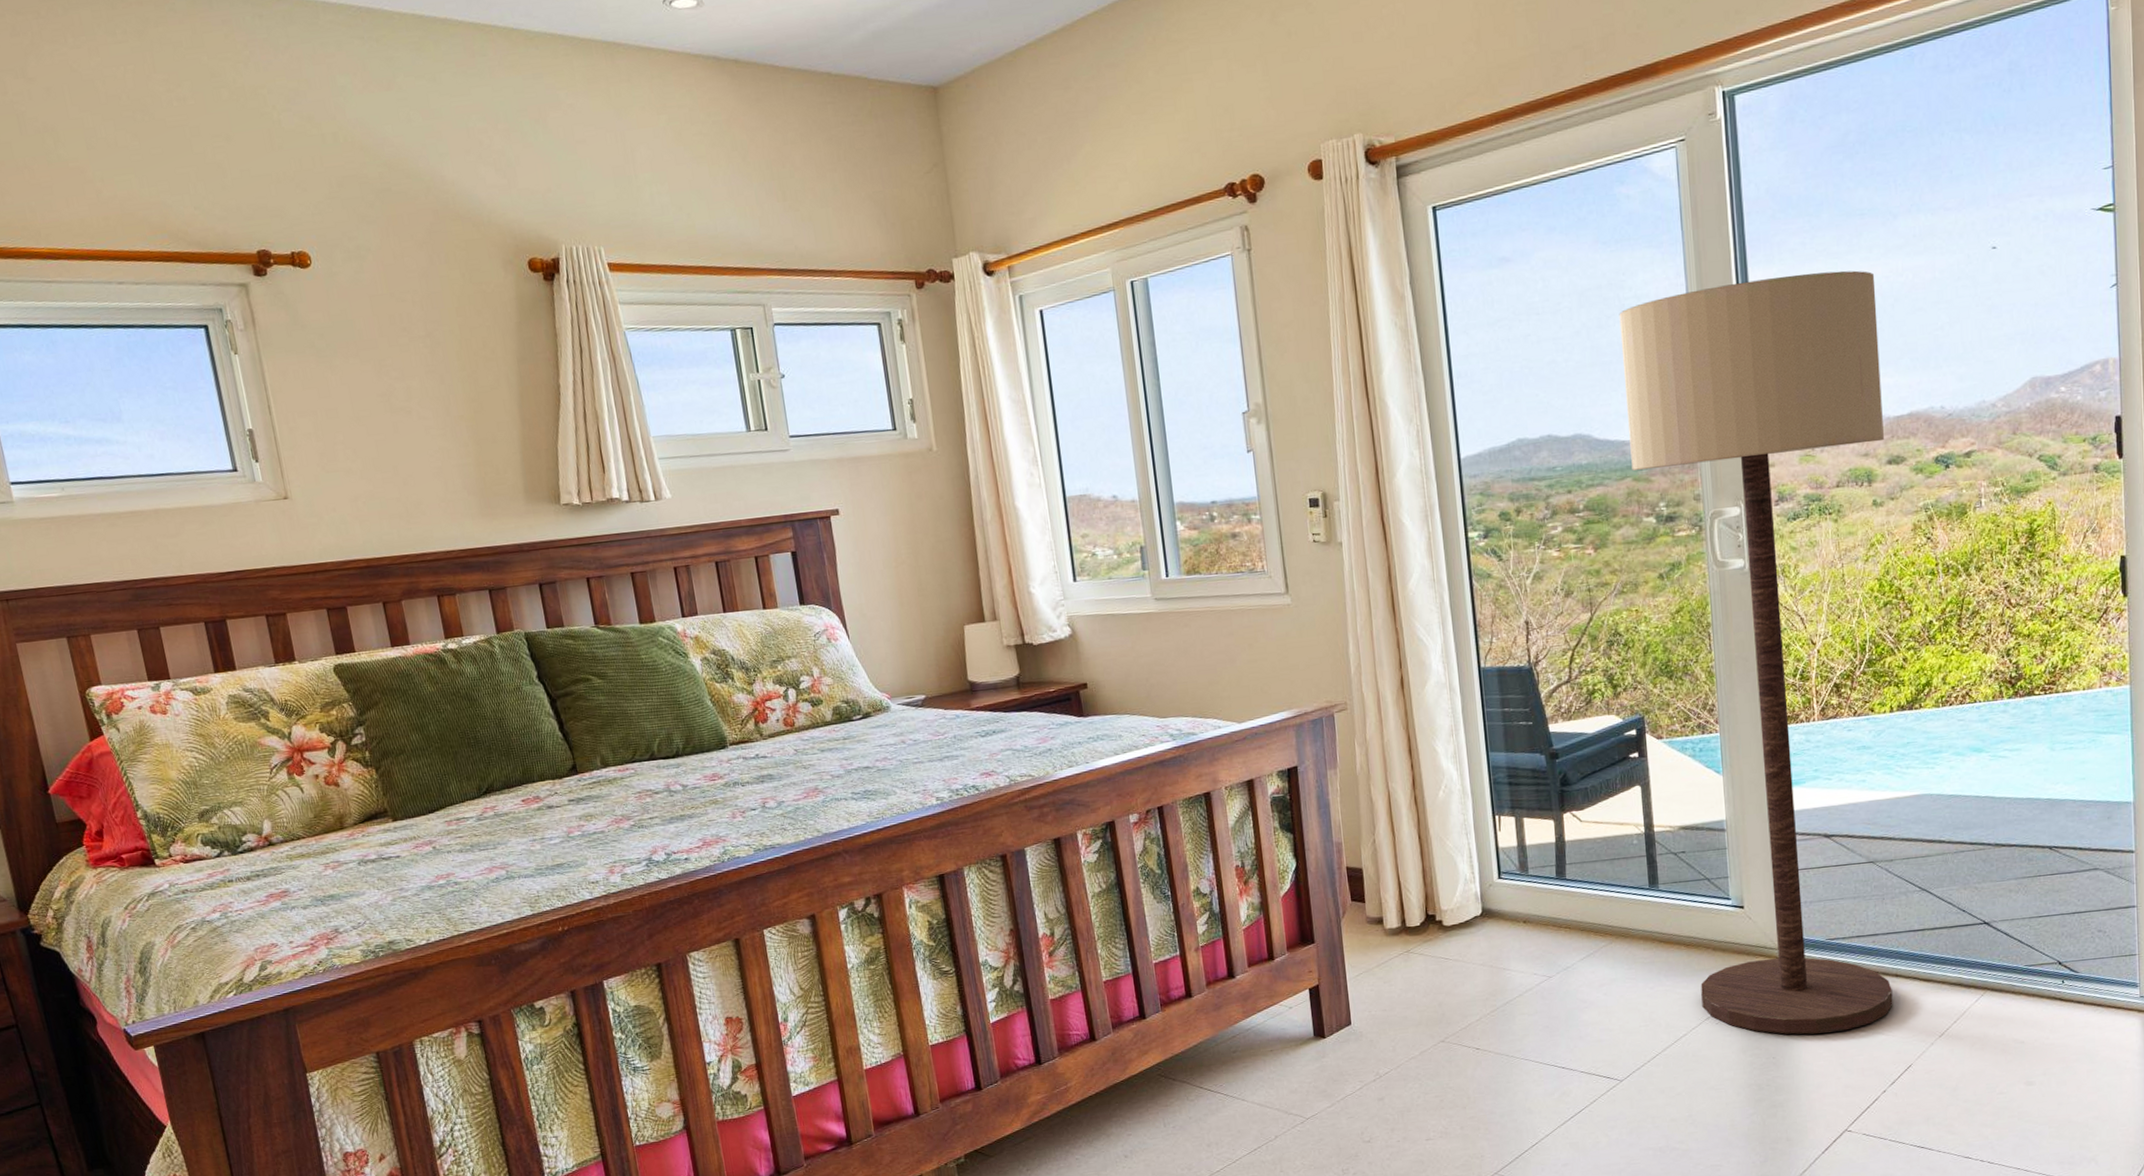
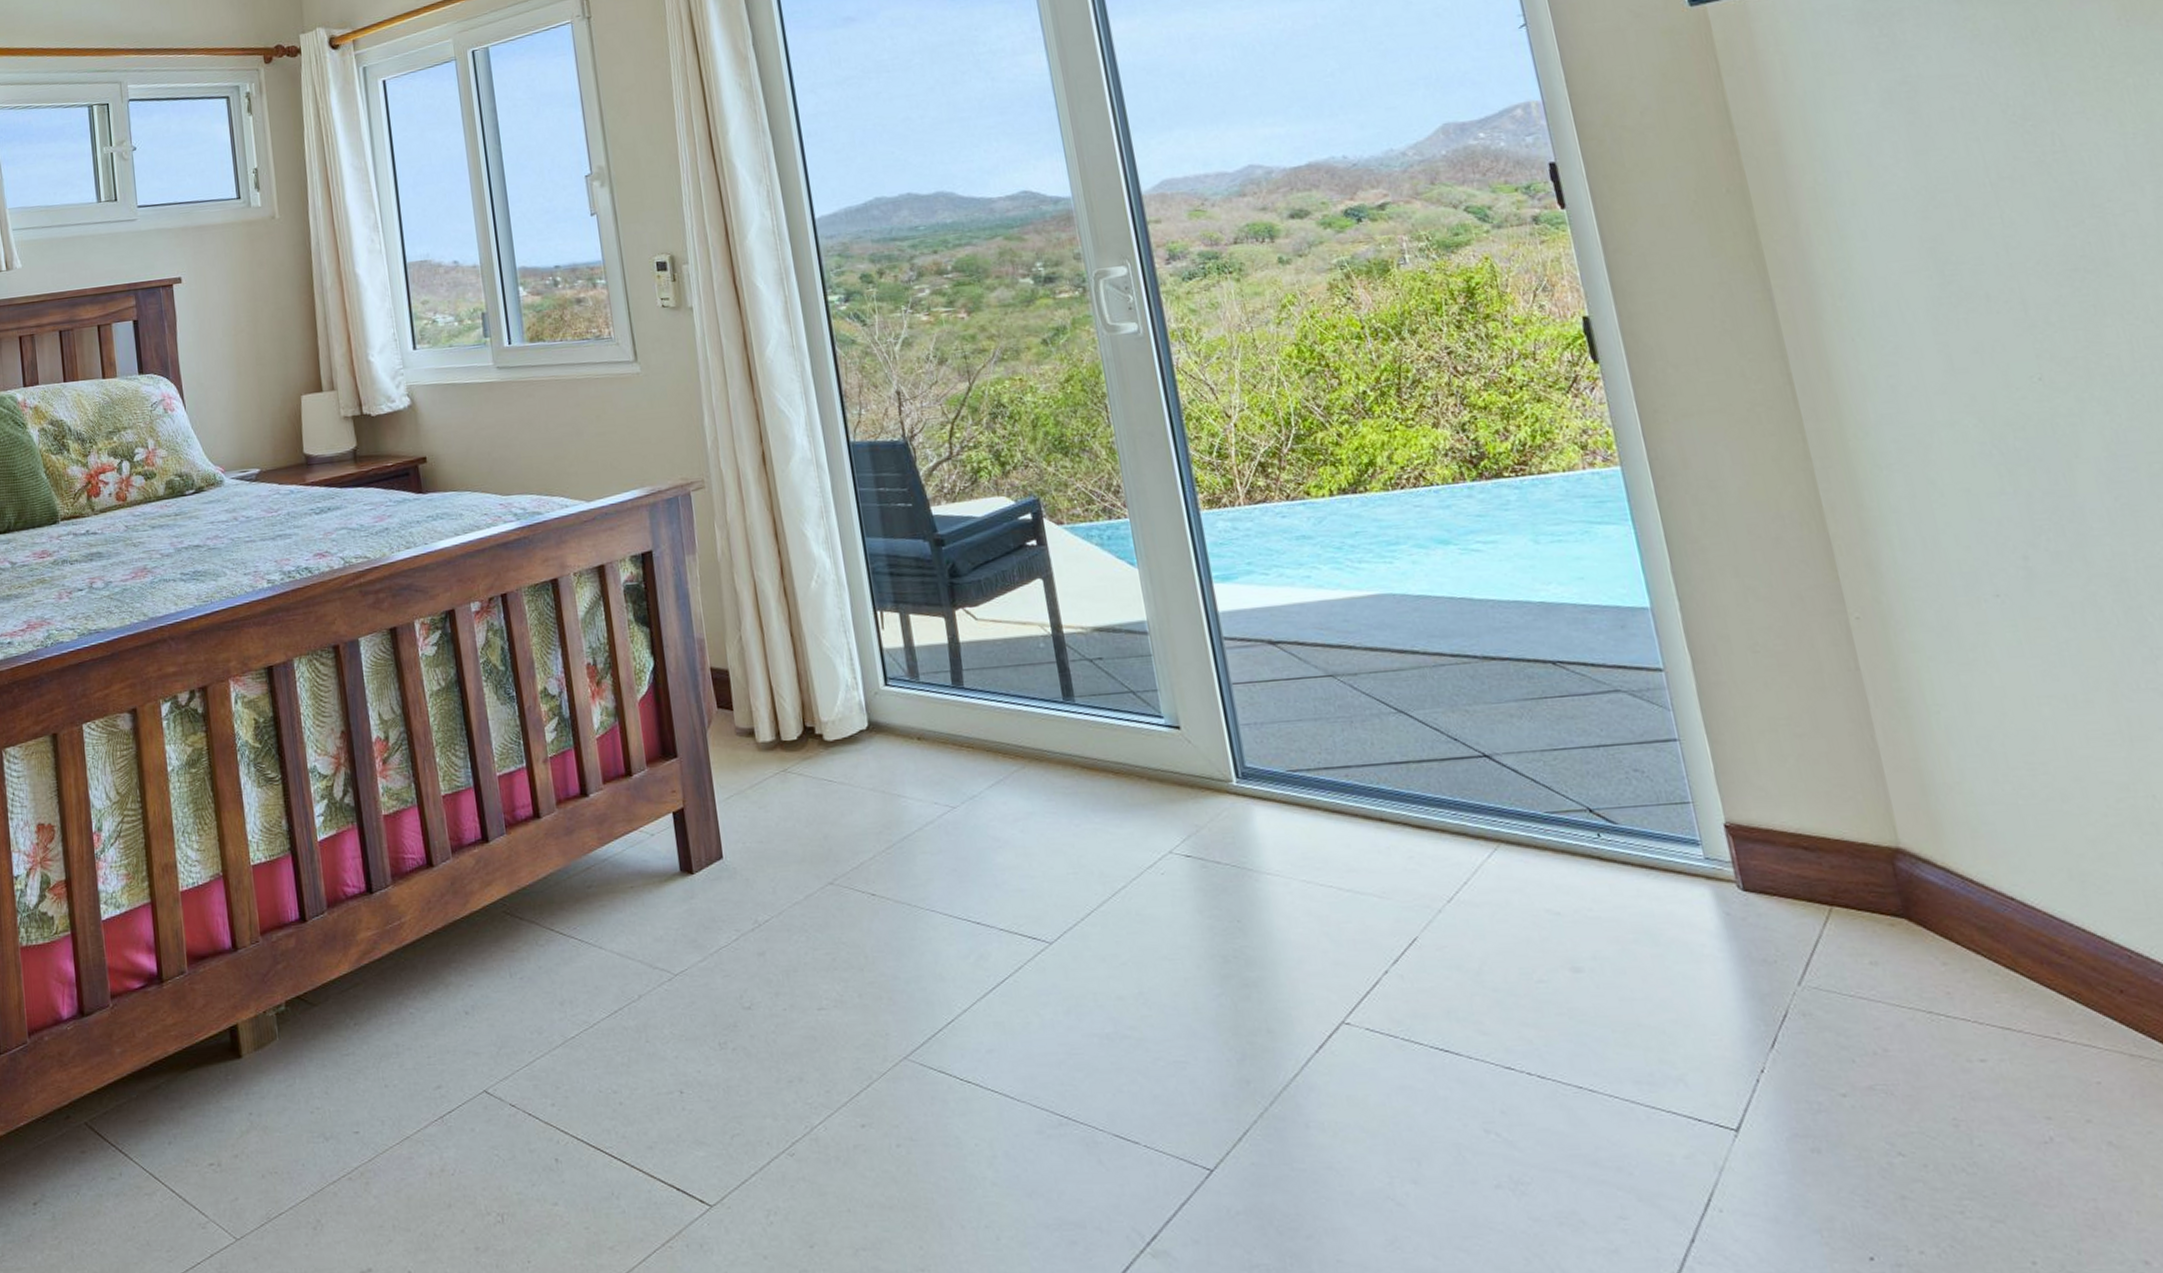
floor lamp: present [1619,270,1893,1035] -> none [974,19,1382,893]

